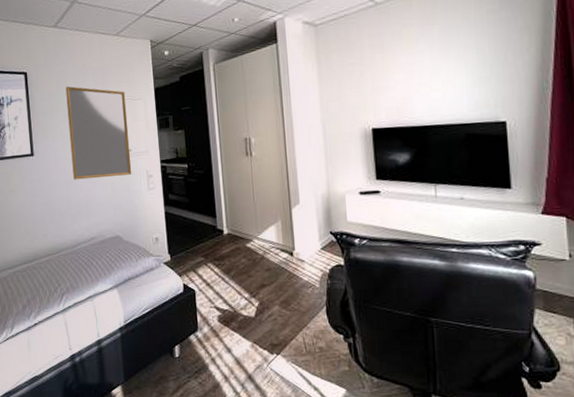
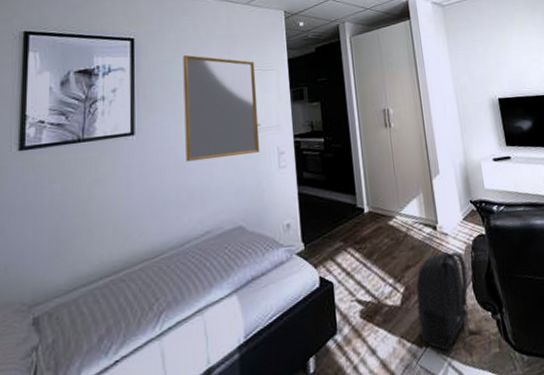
backpack: none [270,276,333,363] -> present [416,251,483,351]

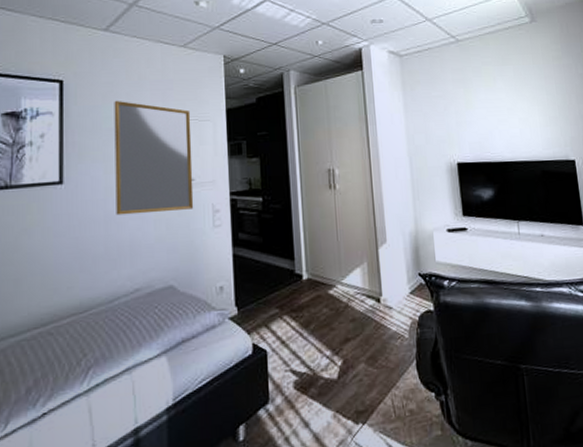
backpack: present [416,251,483,351] -> none [354,325,425,429]

